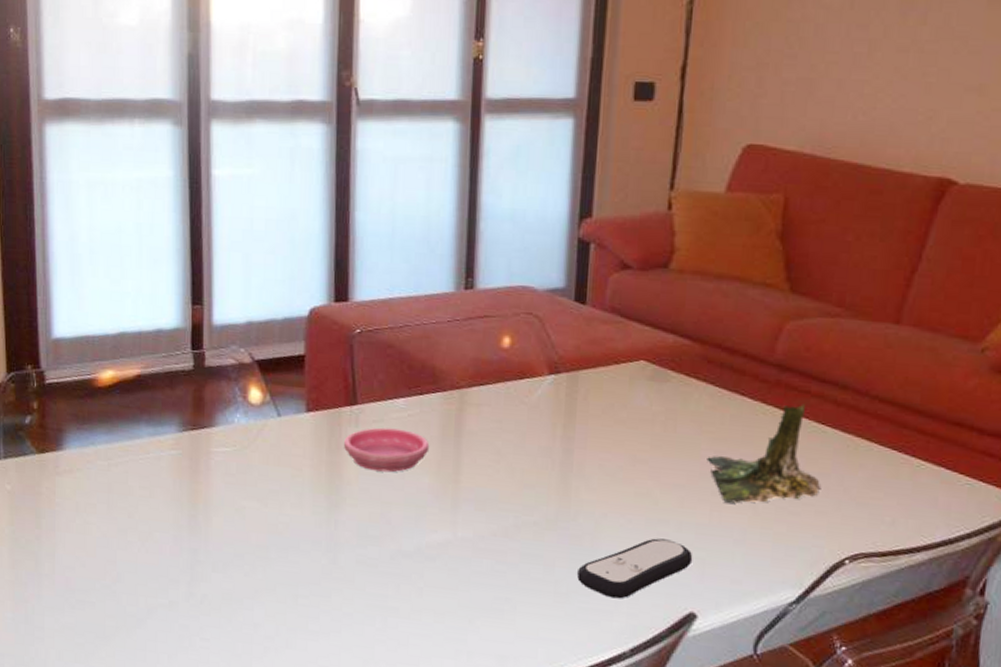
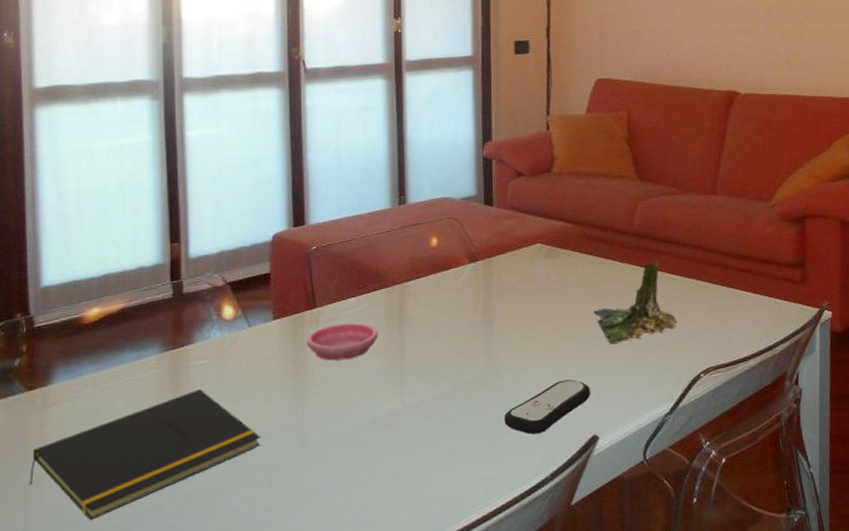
notepad: none [41,479,287,605] -> present [29,388,261,520]

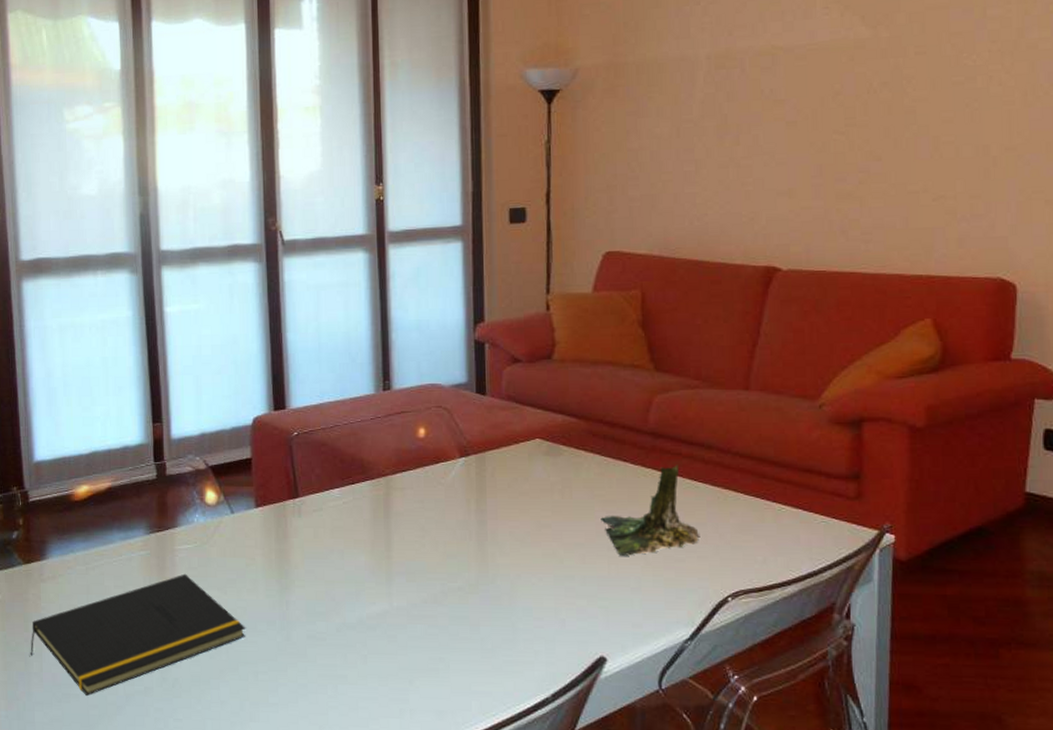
saucer: present [307,323,379,361] -> none [290,515,364,554]
remote control: present [503,379,591,435] -> none [499,592,598,650]

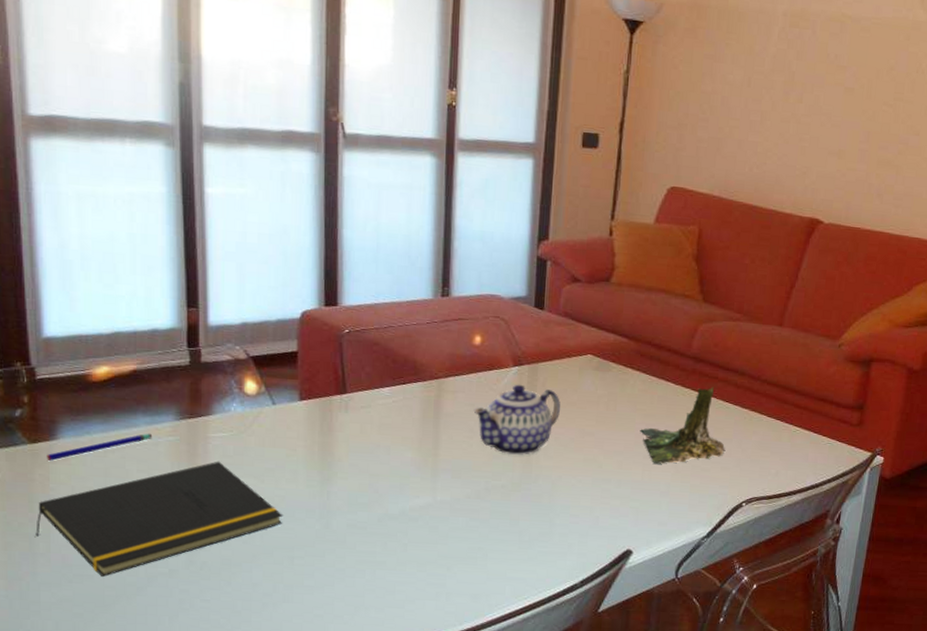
pen: none [38,548,127,580] -> present [47,433,153,461]
teapot: none [423,476,512,554] -> present [473,384,560,456]

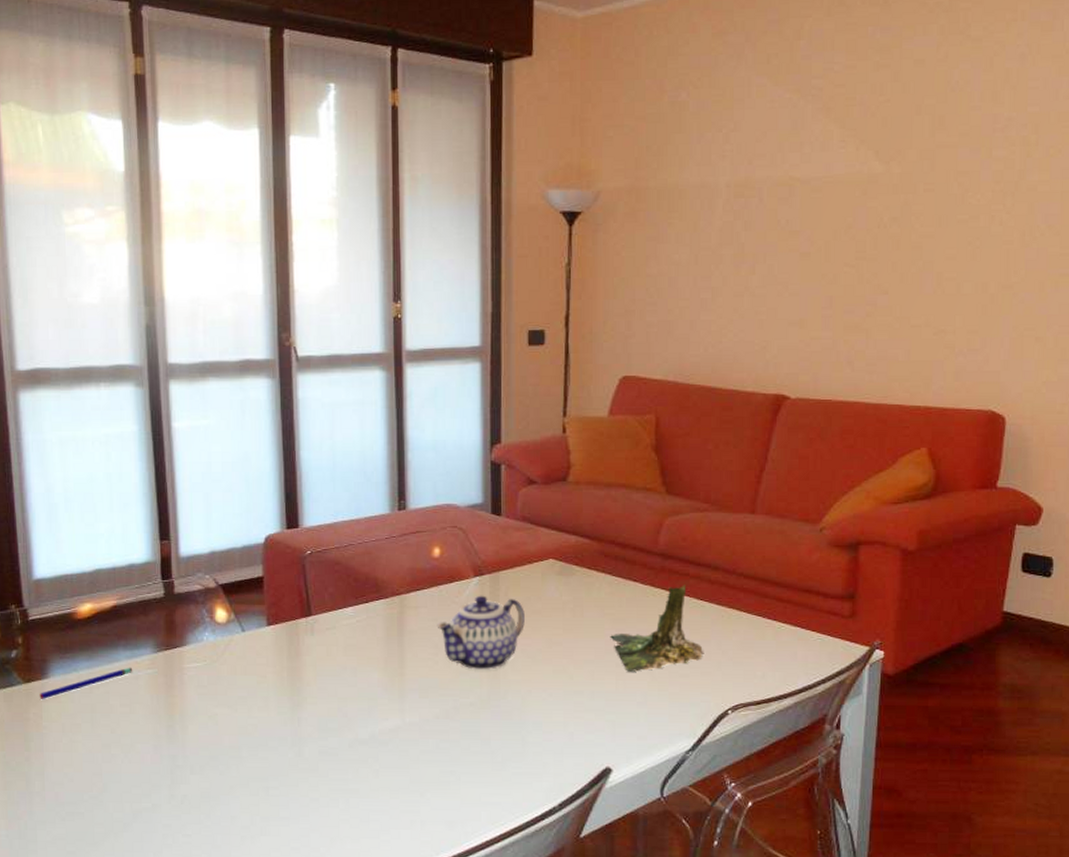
notepad: present [35,461,283,577] -> none [31,691,257,813]

